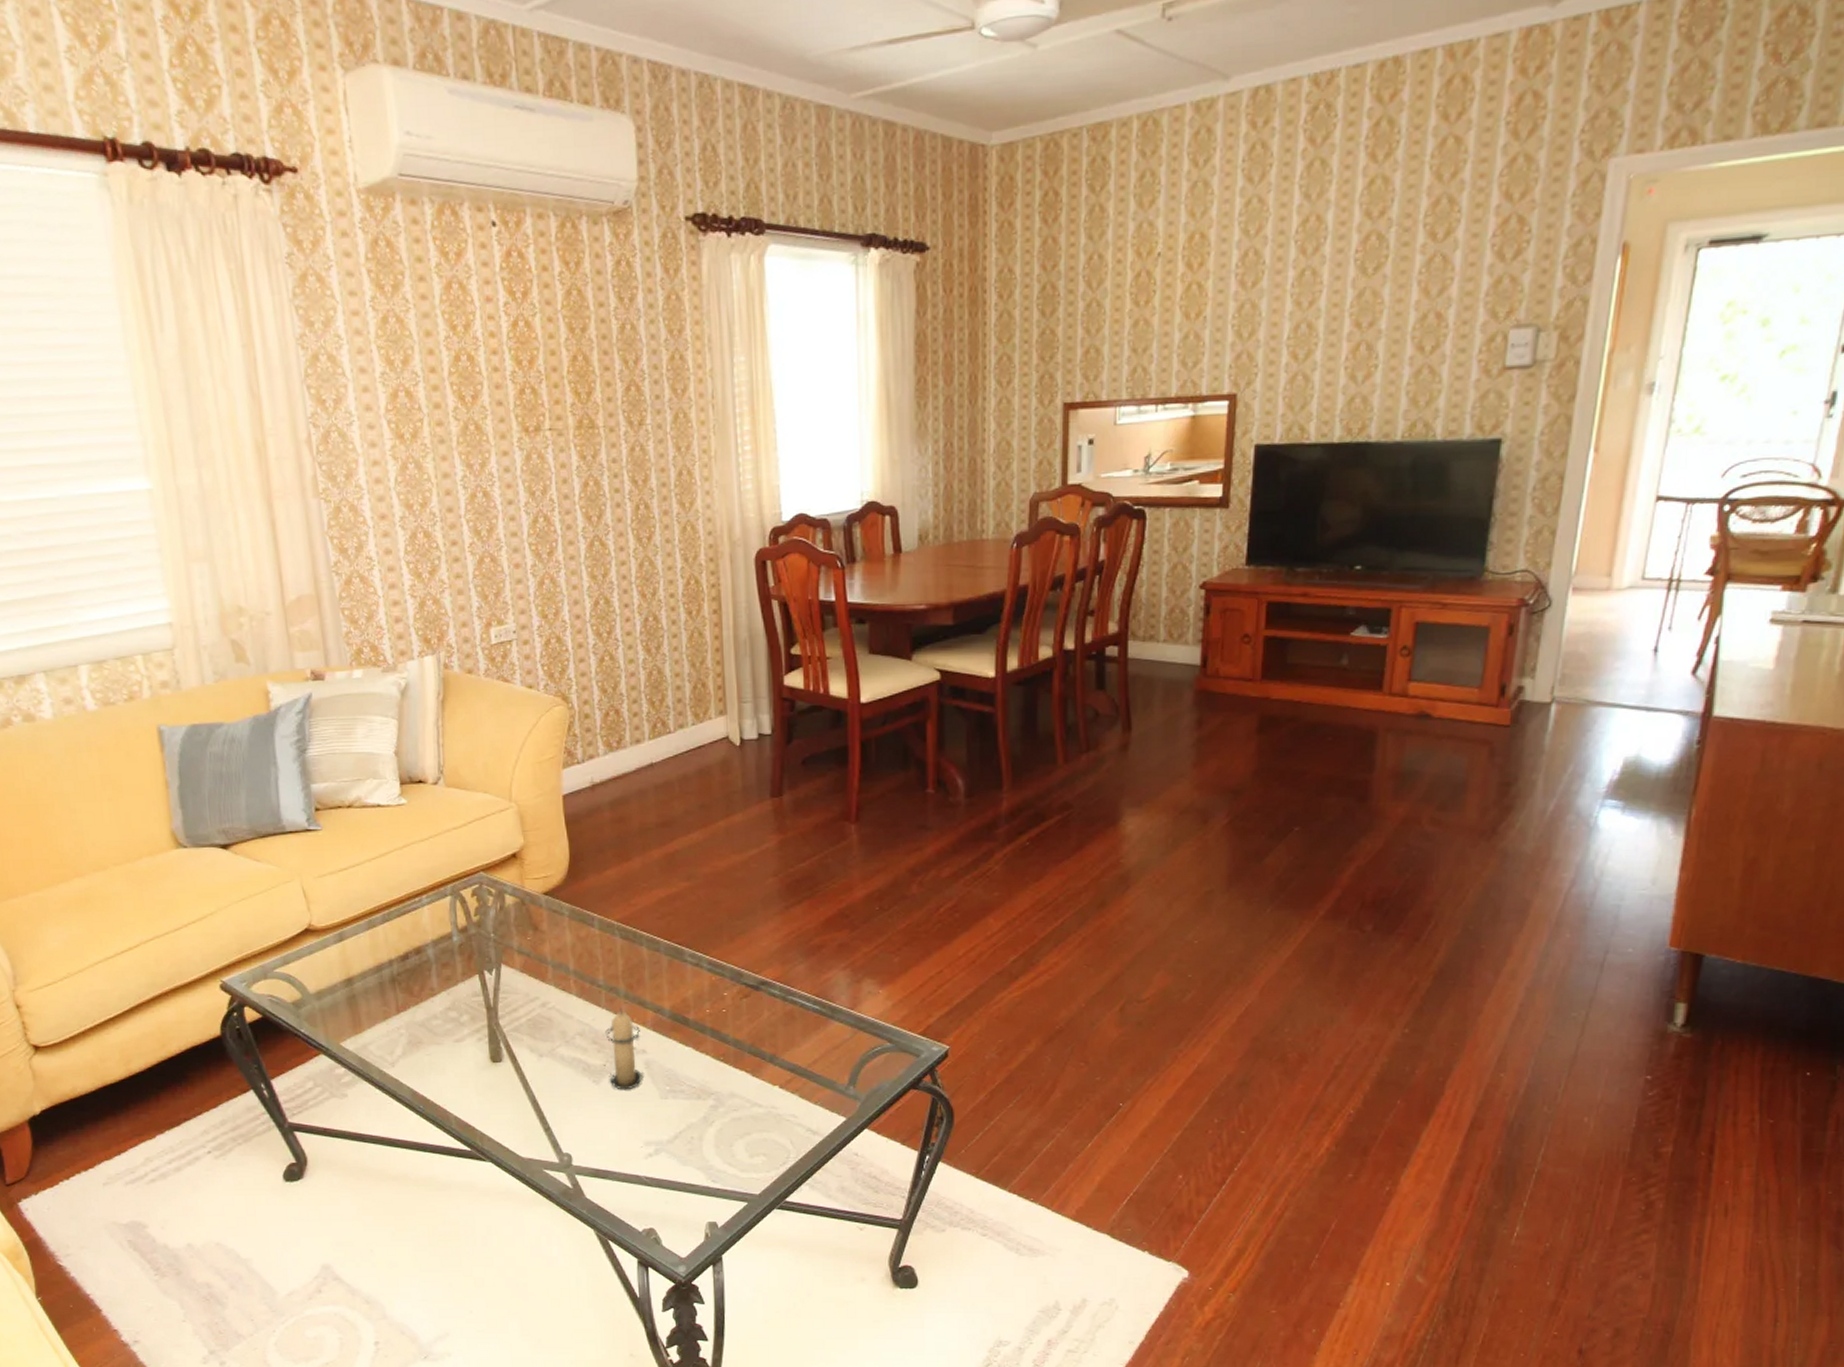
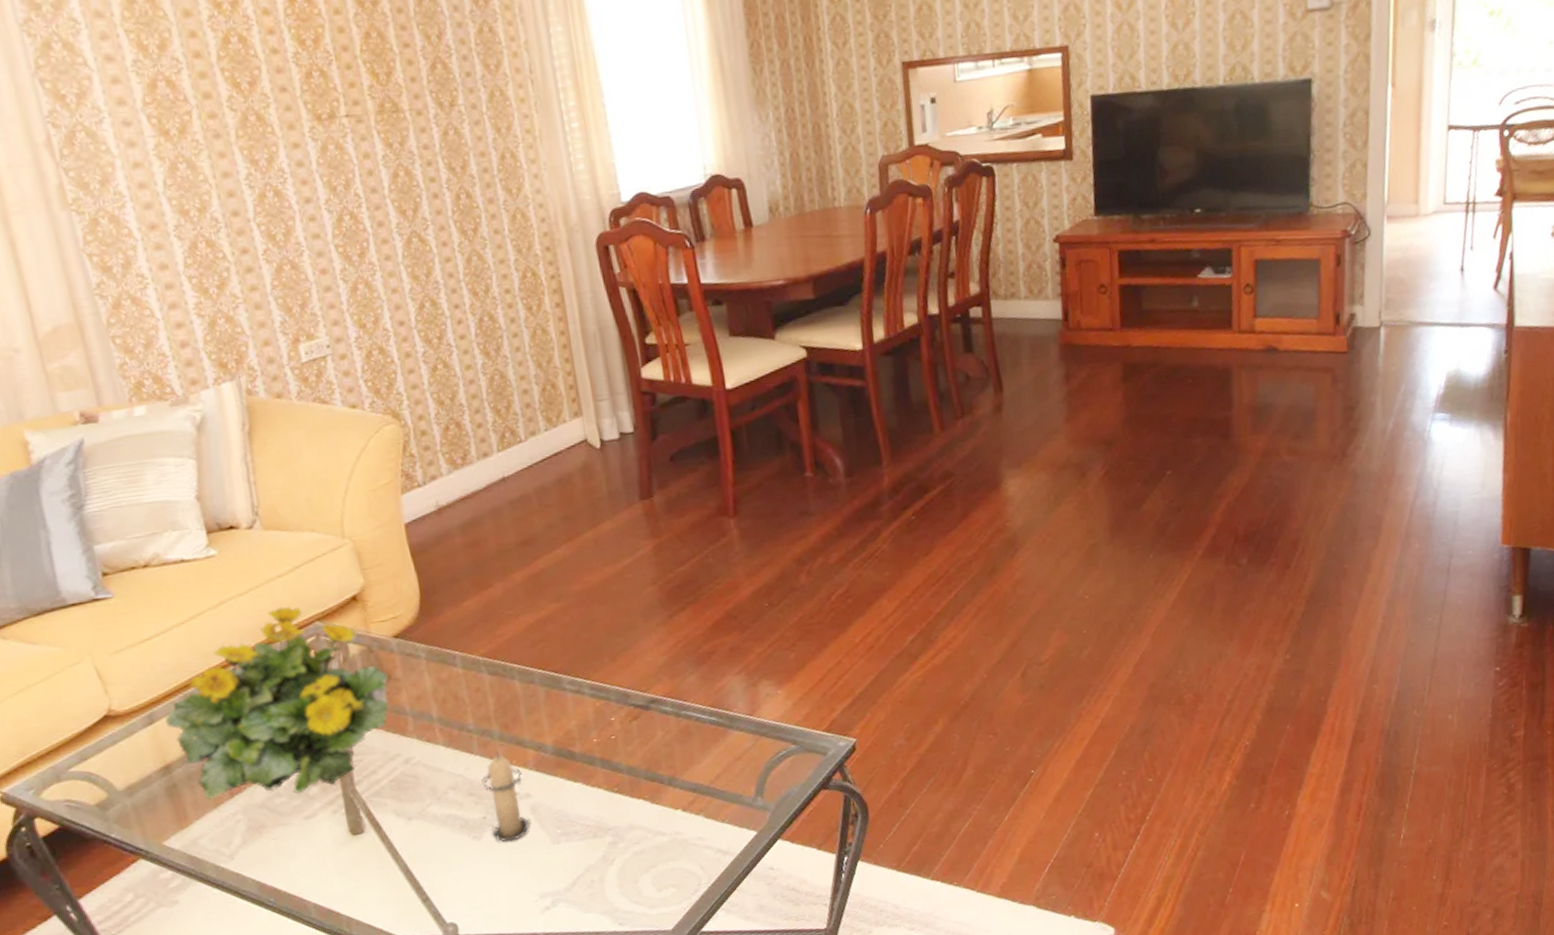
flowering plant: none [351,855,536,1019] -> present [164,606,389,800]

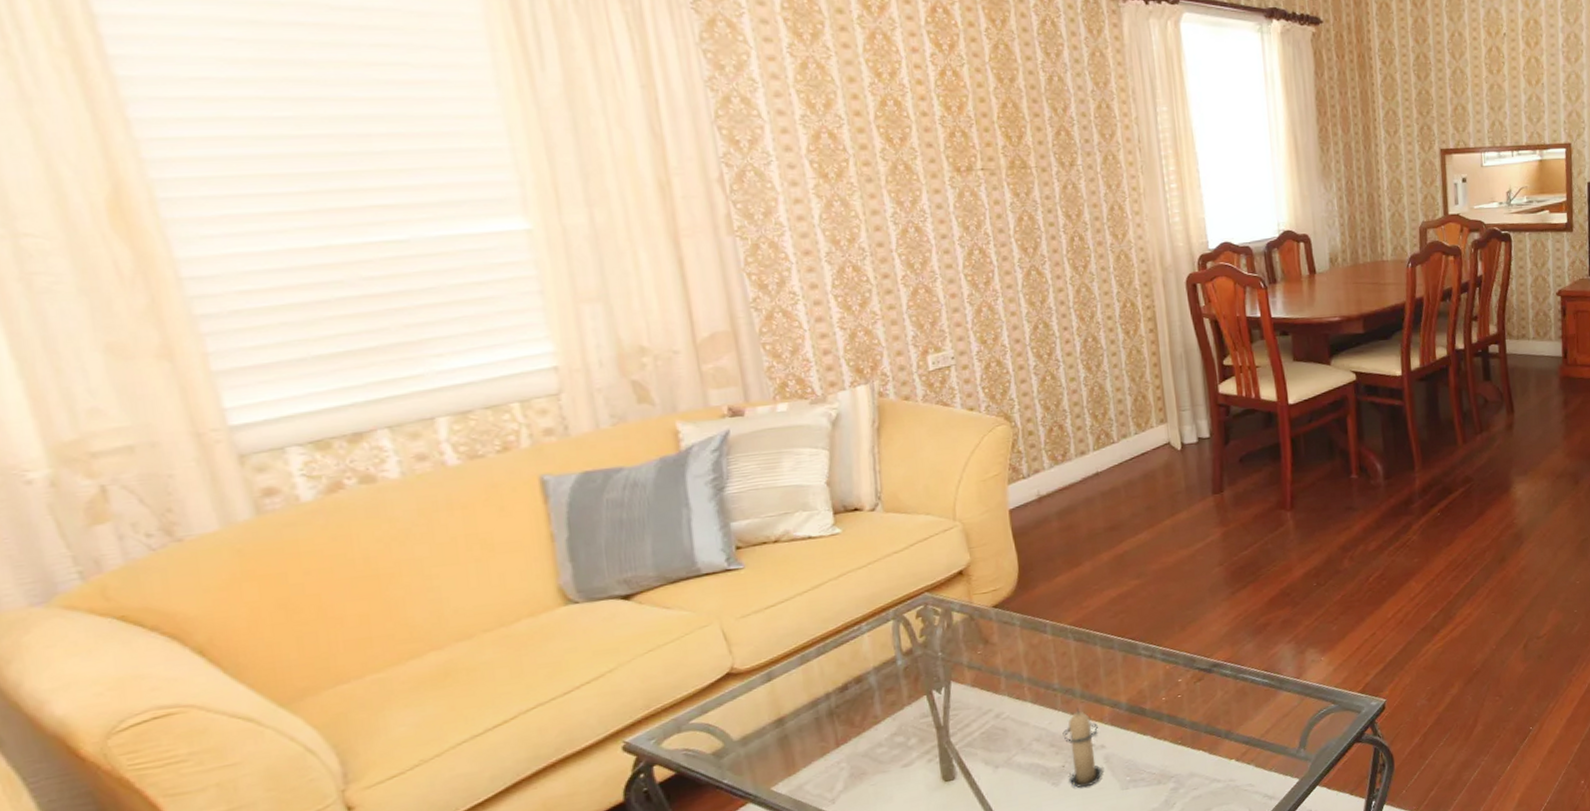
flowering plant: present [164,606,389,800] -> none [781,579,986,750]

